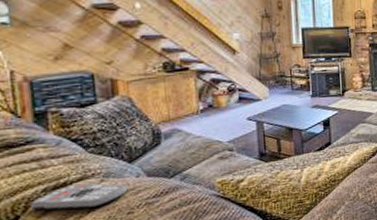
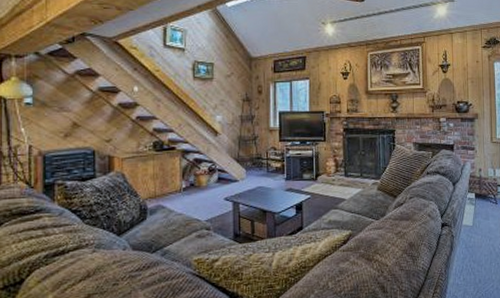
remote control: present [29,183,128,210] -> none [32,253,115,277]

